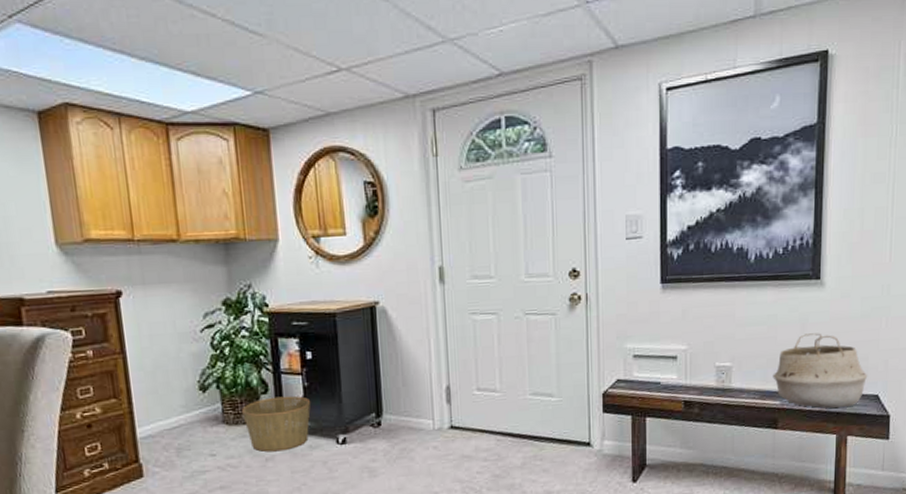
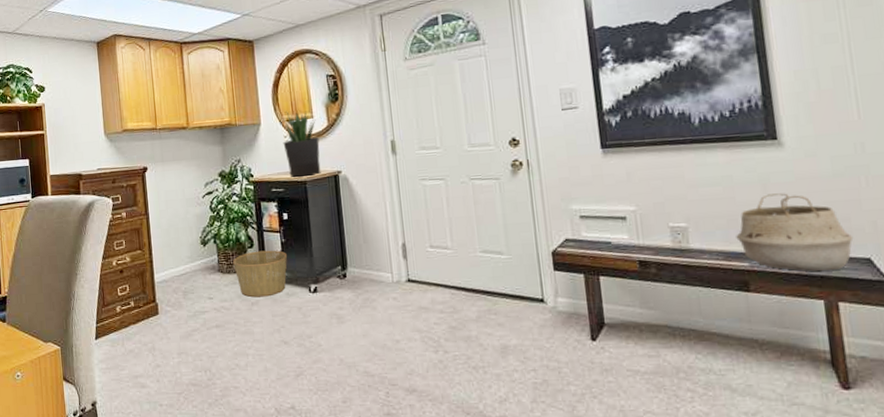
planter: none [307,224,354,309] -> present [283,110,321,178]

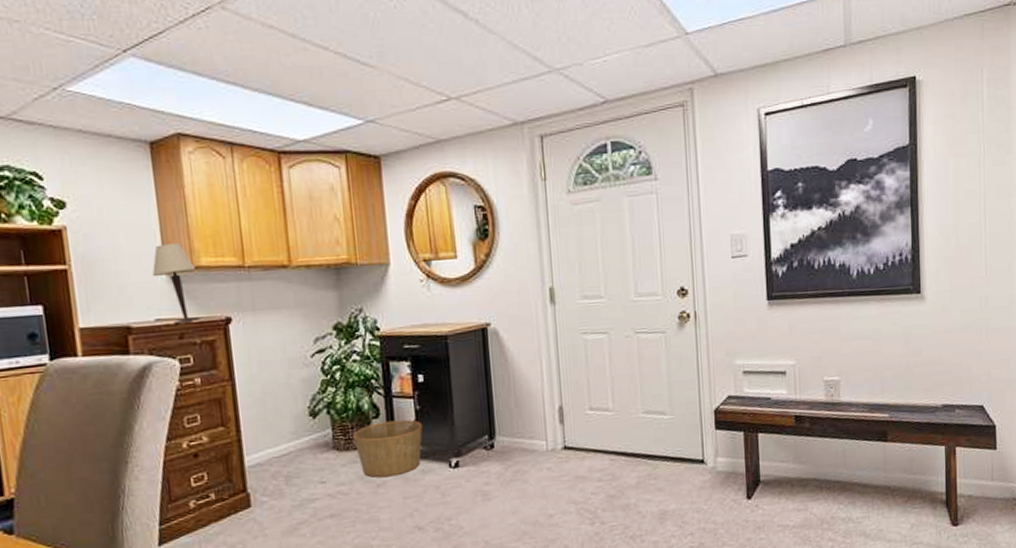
table lamp: none [96,113,126,173] -> present [152,243,200,325]
planter: present [283,110,321,178] -> none [418,248,466,331]
woven basket: present [736,193,854,272] -> none [880,345,972,421]

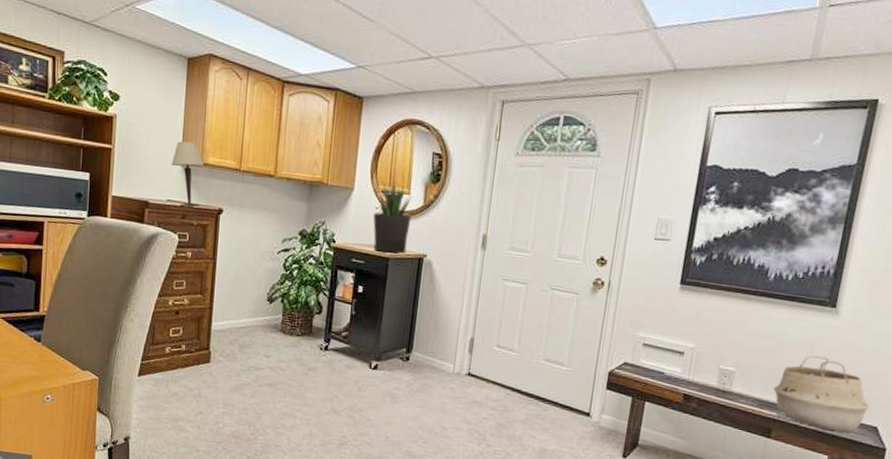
basket: present [353,419,423,478] -> none [297,318,355,365]
planter: none [418,248,466,331] -> present [373,181,412,254]
woven basket: none [880,345,972,421] -> present [773,355,870,432]

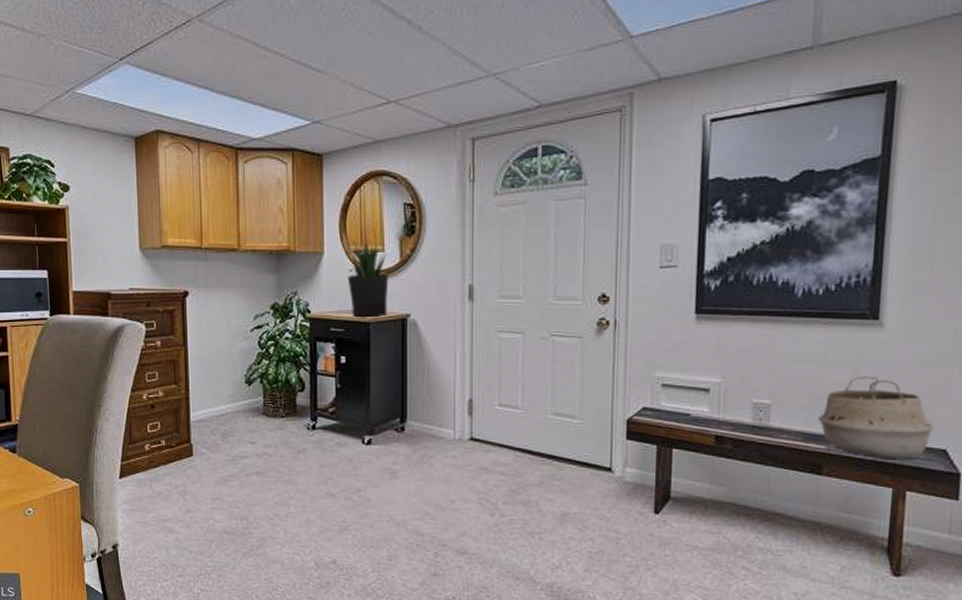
table lamp: present [171,141,204,207] -> none [129,225,164,295]

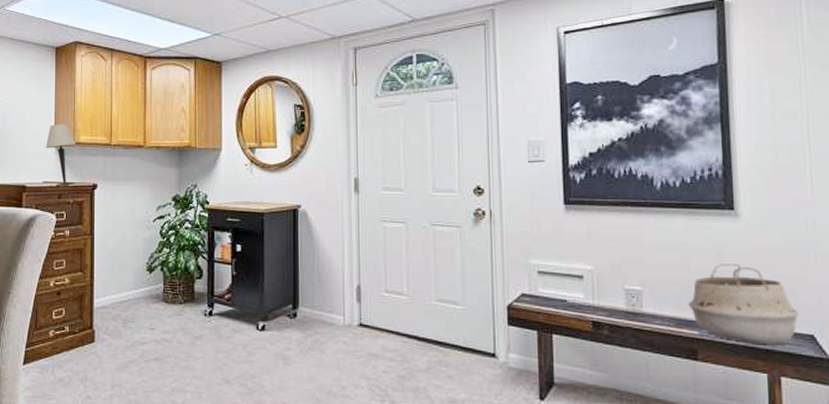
table lamp: none [129,225,164,295] -> present [45,124,76,187]
planter: present [347,240,389,318] -> none [243,137,281,209]

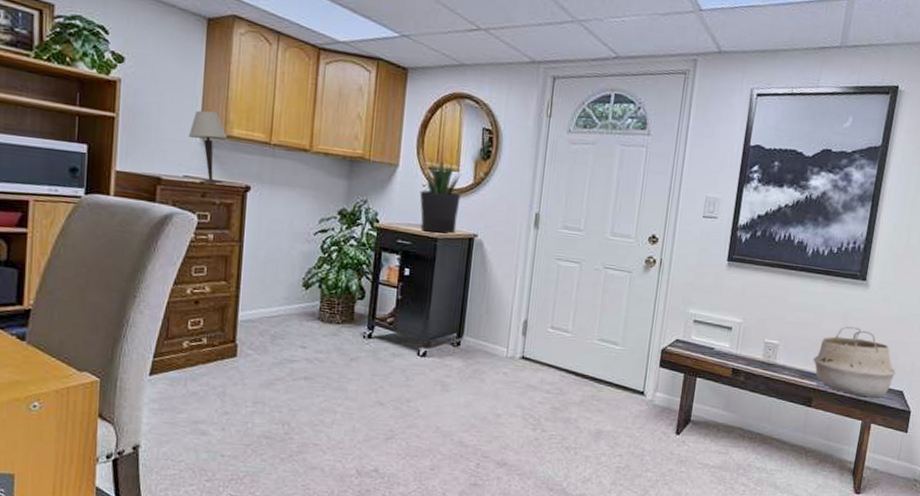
planter: none [243,137,281,209] -> present [419,157,462,234]

